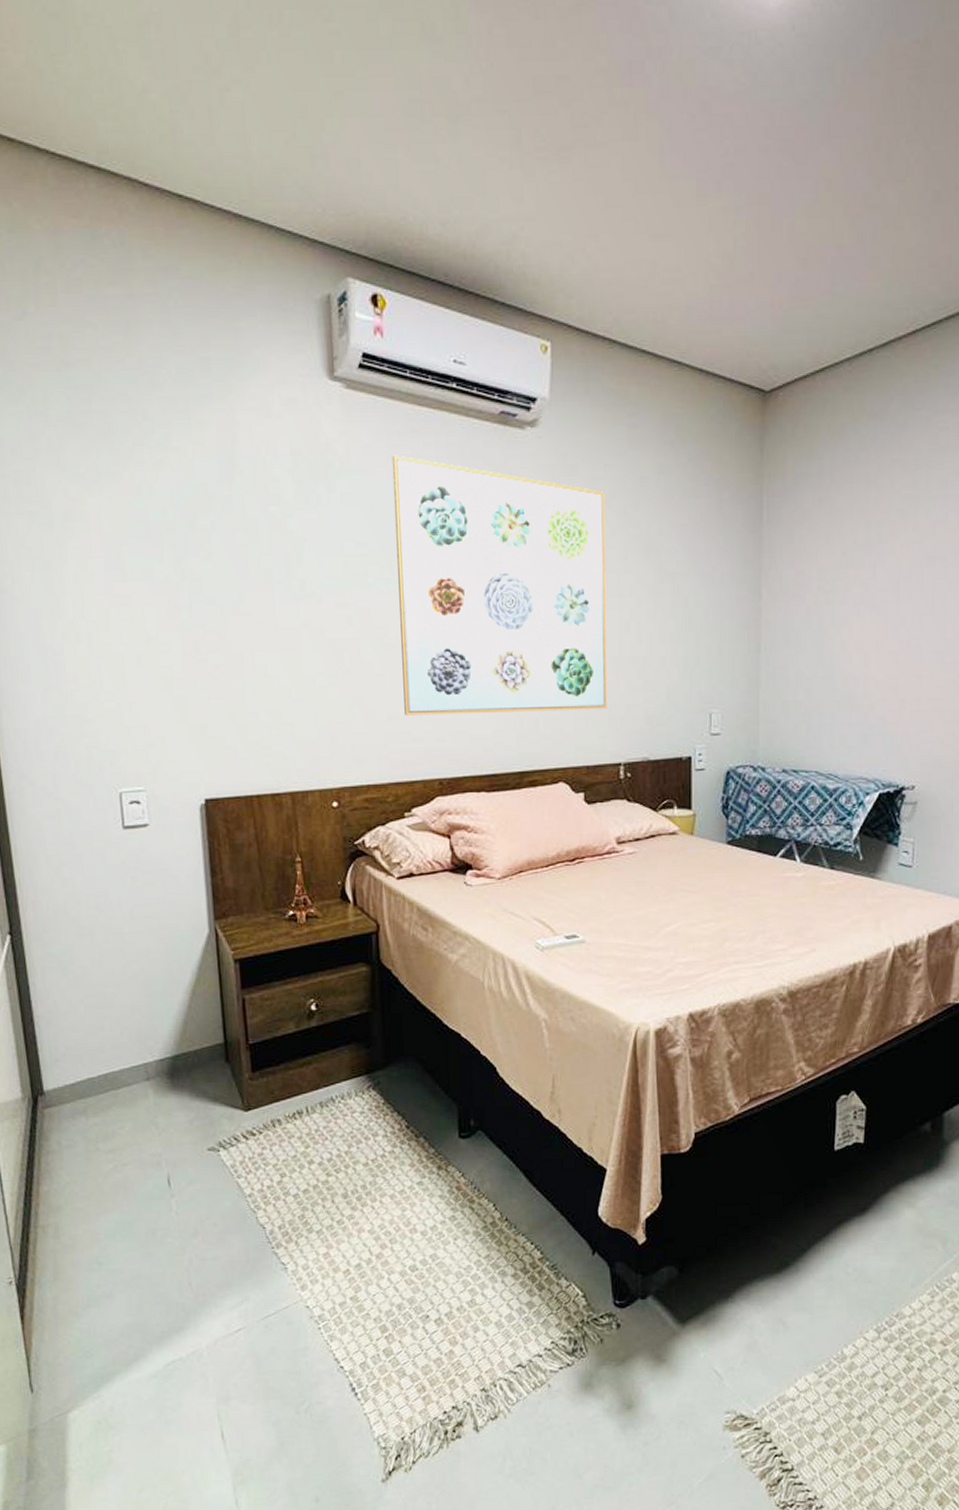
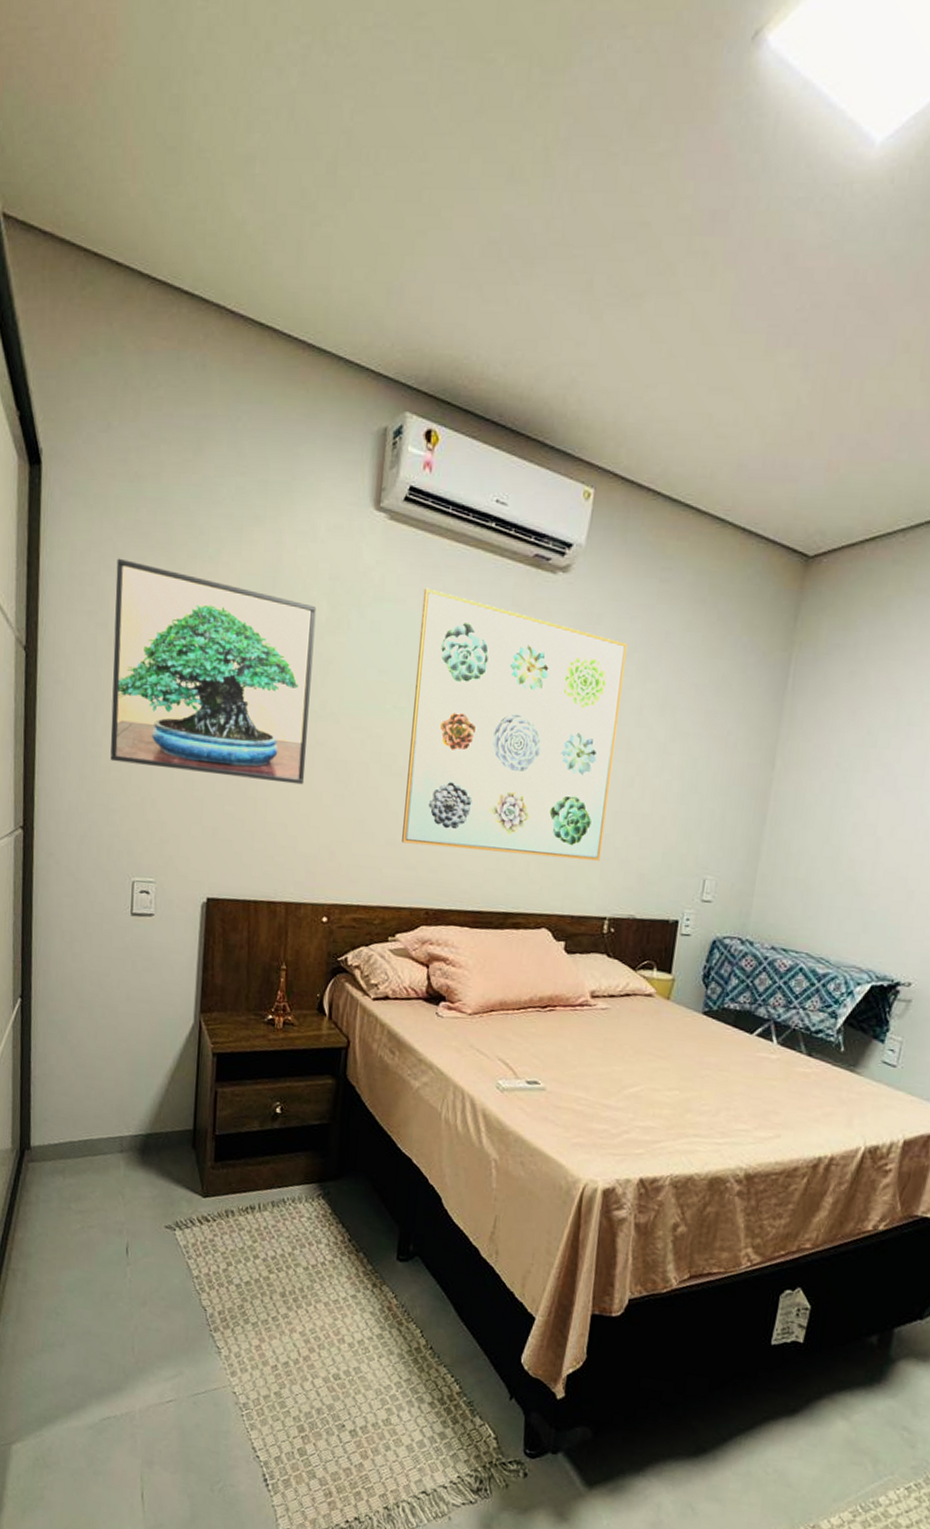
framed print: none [53,452,294,670] -> present [110,558,317,785]

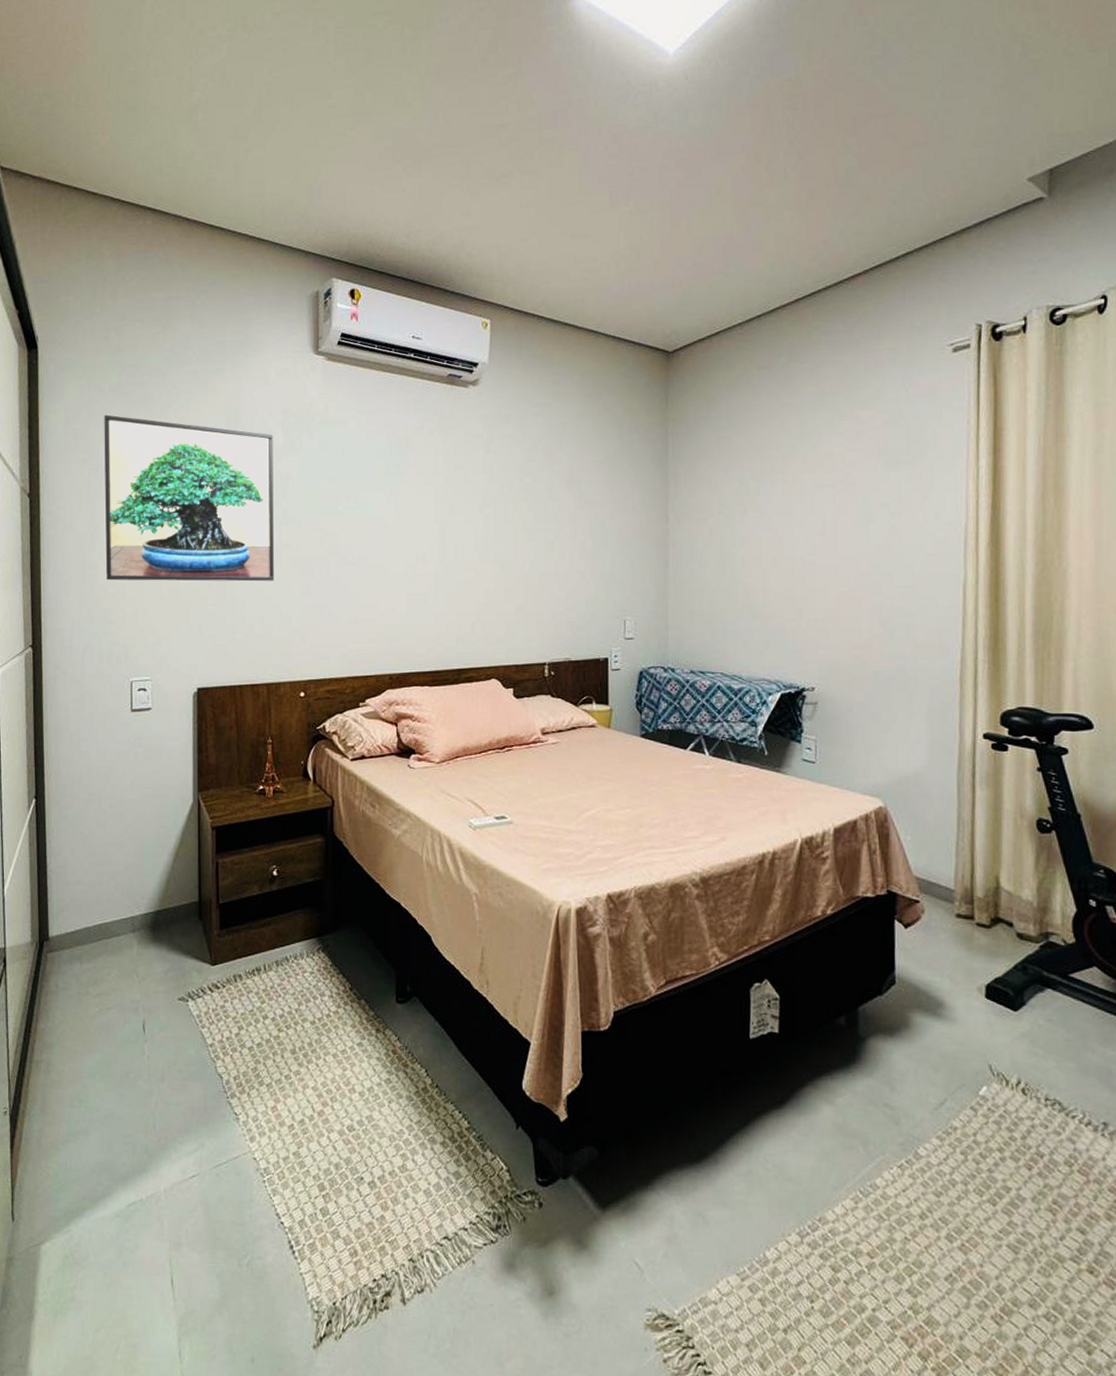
wall art: present [402,588,628,861] -> none [360,410,534,620]

